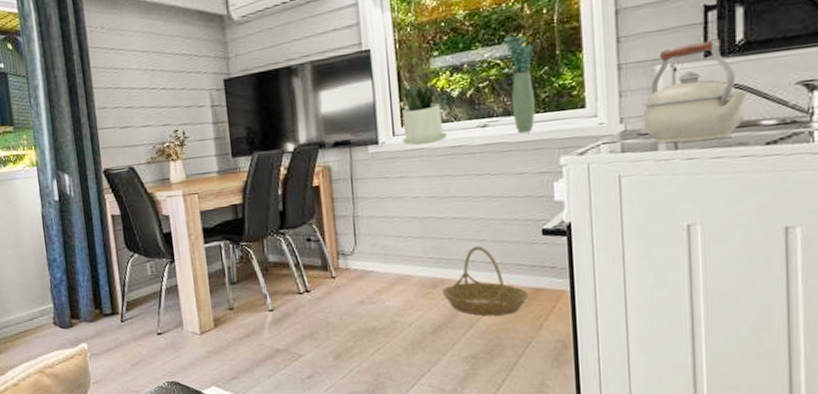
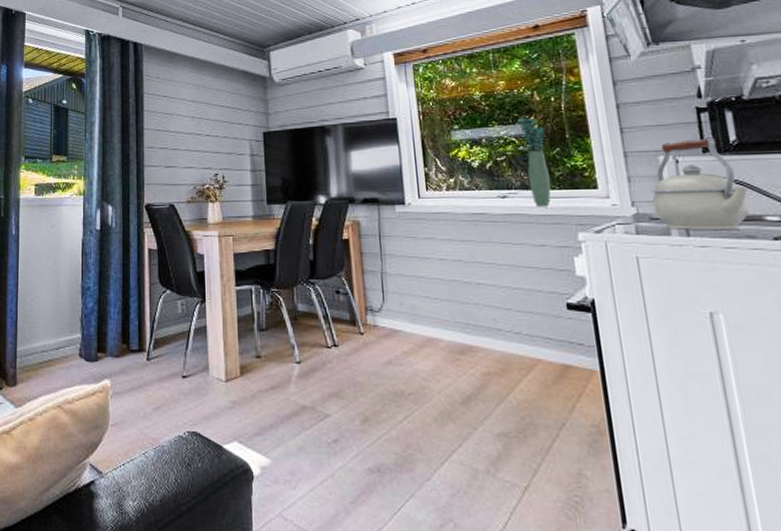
planter: present [401,80,448,146] -> none [426,150,470,209]
basket: present [442,245,528,316] -> none [470,314,558,391]

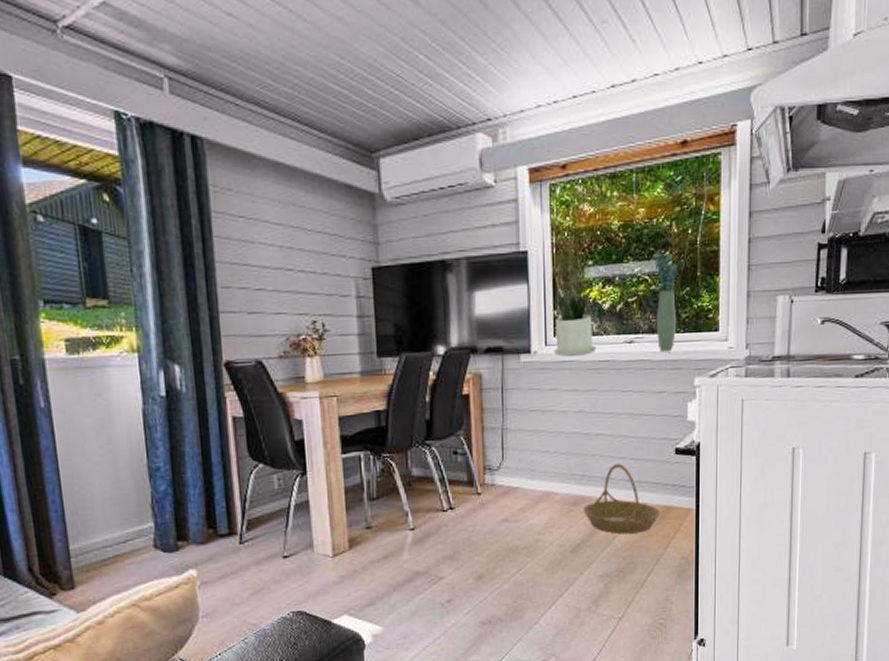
planter: none [426,150,470,209] -> present [553,290,597,358]
basket: none [470,314,558,391] -> present [583,463,660,534]
kettle: present [651,137,750,231] -> none [763,275,846,372]

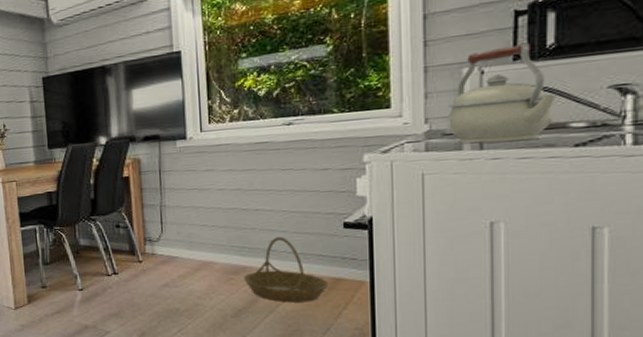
planter: present [553,290,597,358] -> none [208,80,253,141]
vase: present [653,248,679,353] -> none [311,35,341,132]
kettle: none [763,275,846,372] -> present [447,42,558,144]

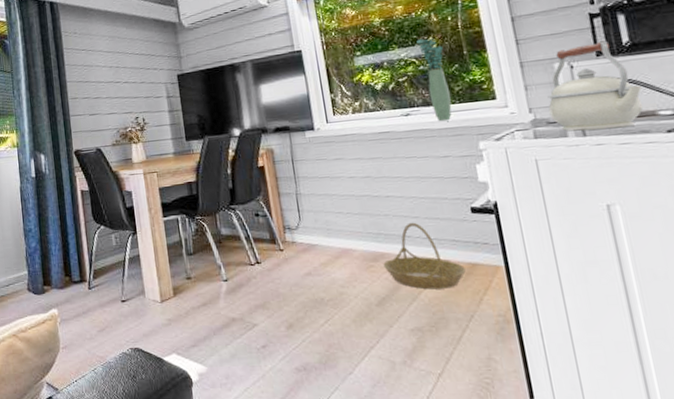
vase: none [311,35,341,132] -> present [416,35,452,122]

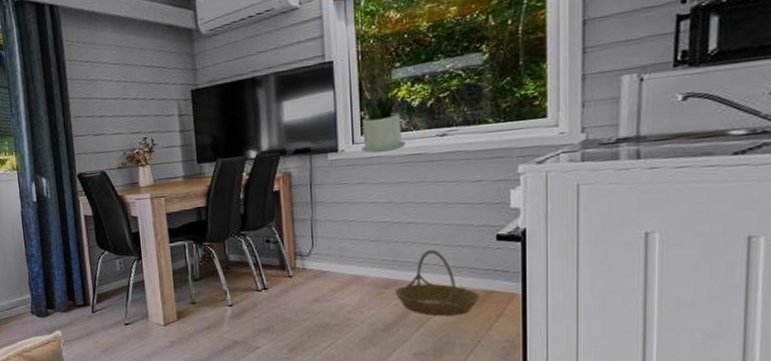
planter: none [332,75,375,132] -> present [360,90,406,154]
vase: present [416,35,452,122] -> none [467,42,497,143]
kettle: present [547,40,643,132] -> none [604,48,719,154]

